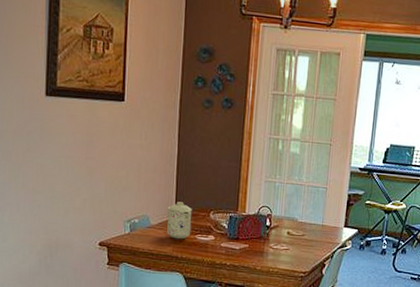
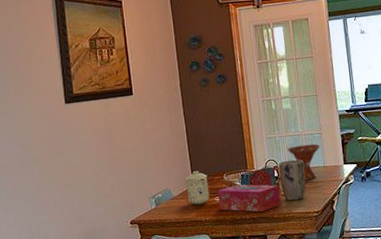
tissue box: none [199,225,268,261] -> present [217,184,281,212]
plant pot: none [270,210,301,256] -> present [278,159,306,201]
bowl: none [286,196,323,237] -> present [287,143,320,180]

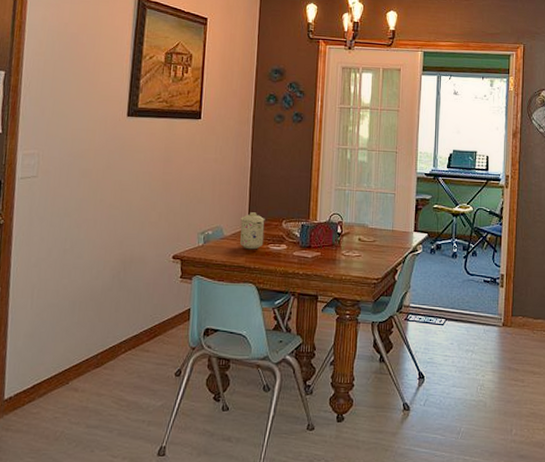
tissue box: present [217,184,281,212] -> none [271,234,340,269]
plant pot: present [278,159,306,201] -> none [342,217,371,263]
bowl: present [287,143,320,180] -> none [356,203,392,243]

